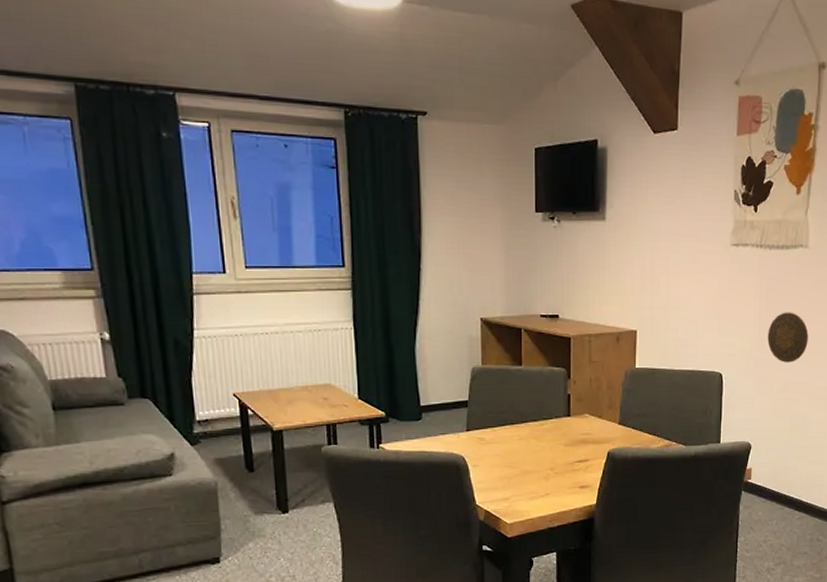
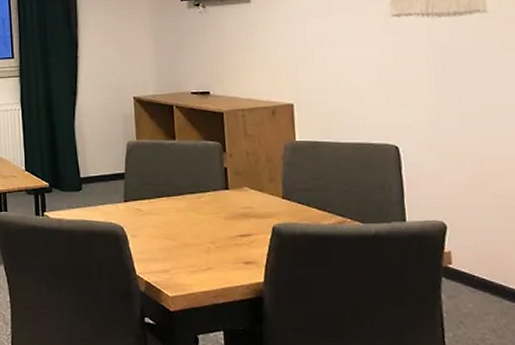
decorative plate: present [767,312,808,363] -> none [449,79,504,134]

